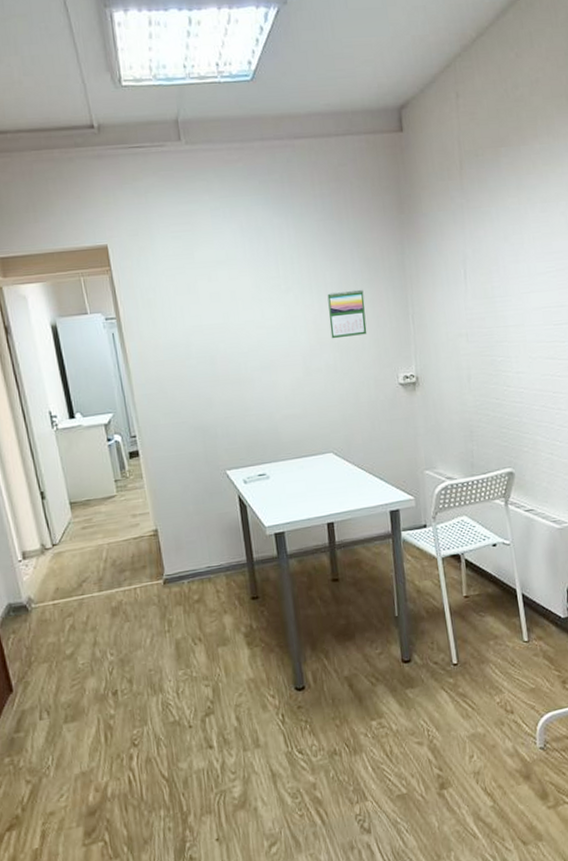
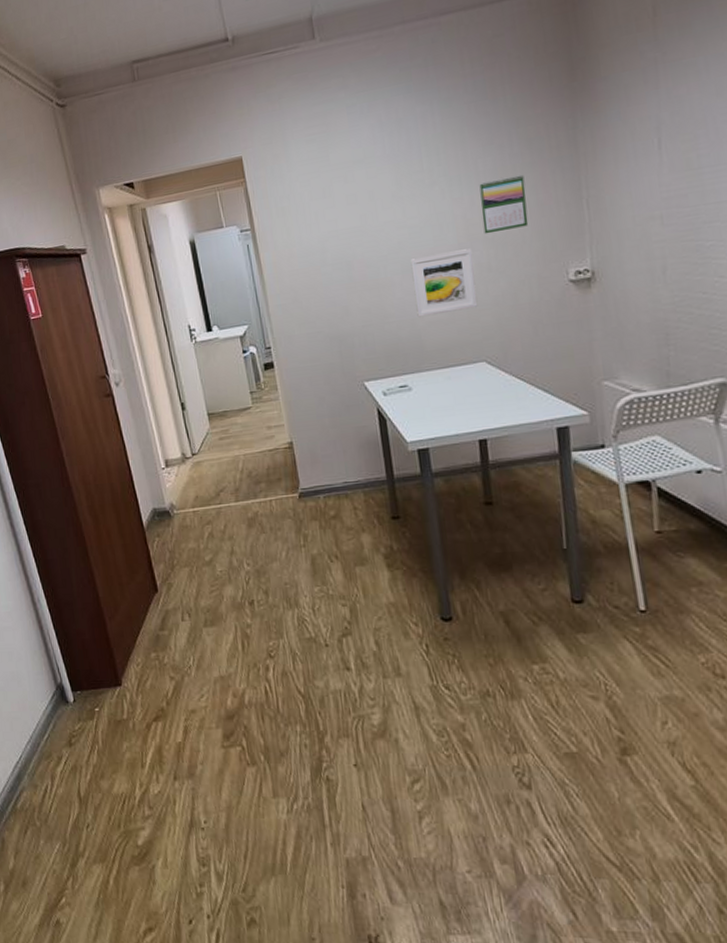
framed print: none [268,351,327,411] -> present [410,248,478,318]

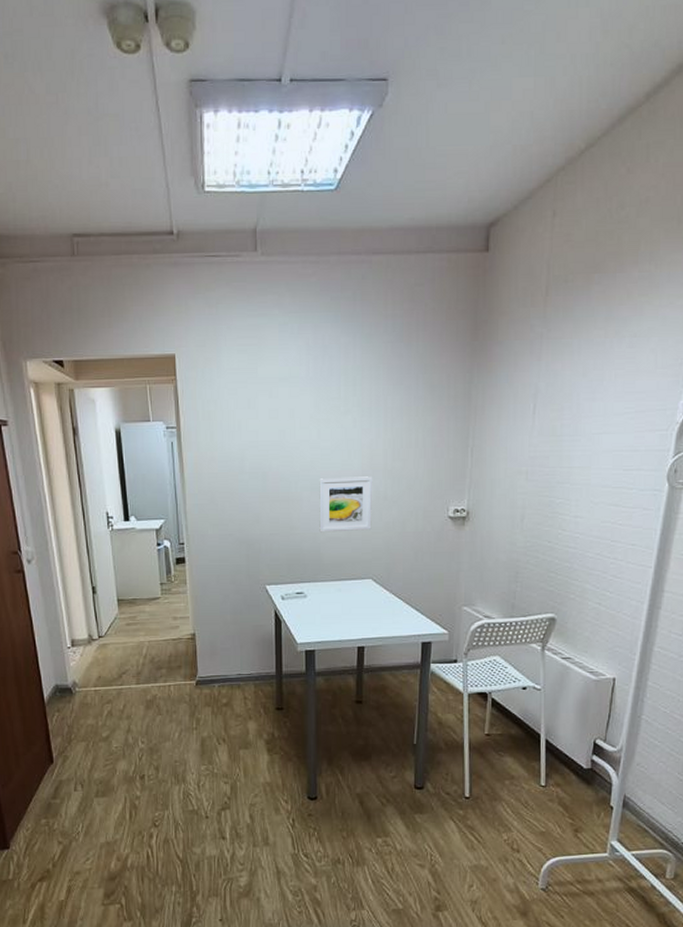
calendar: present [479,174,529,235] -> none [385,417,424,466]

